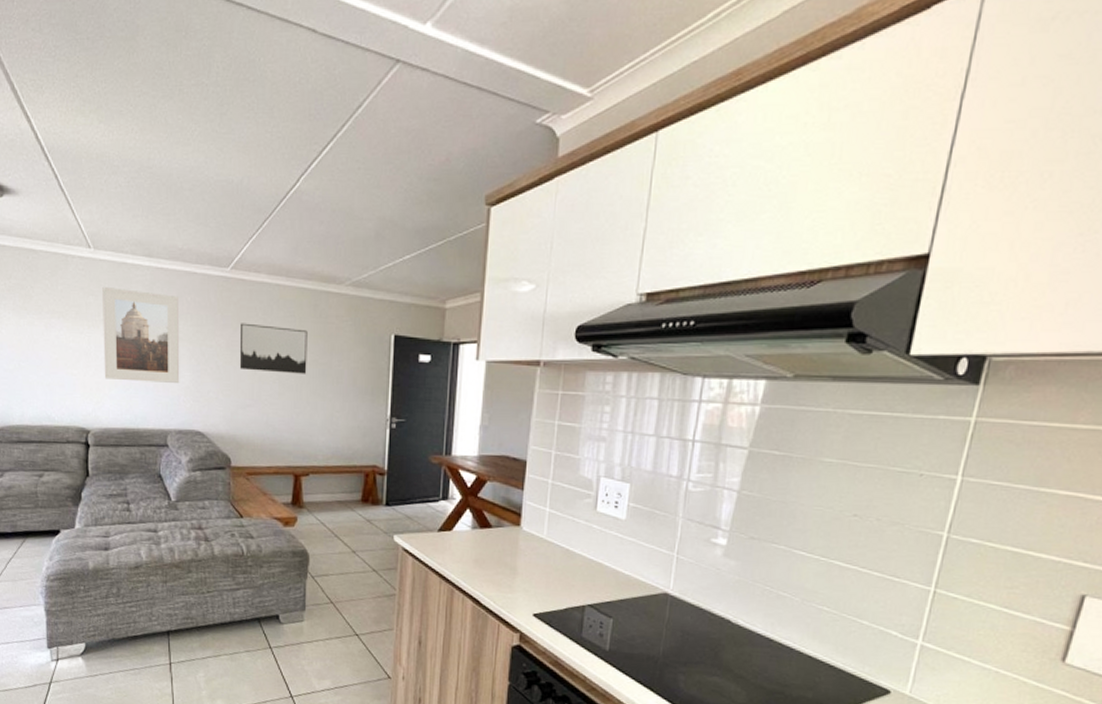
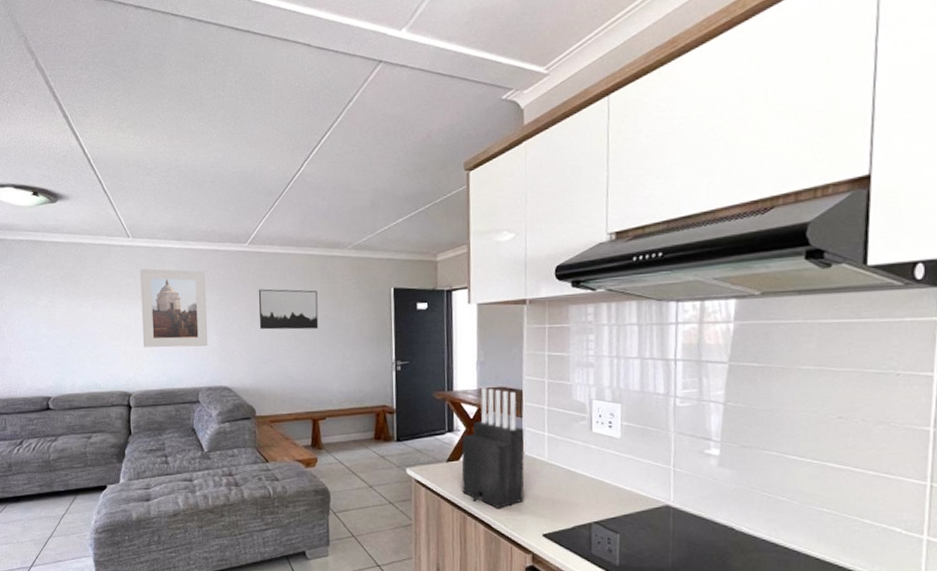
knife block: none [452,455,524,584] -> present [461,388,525,508]

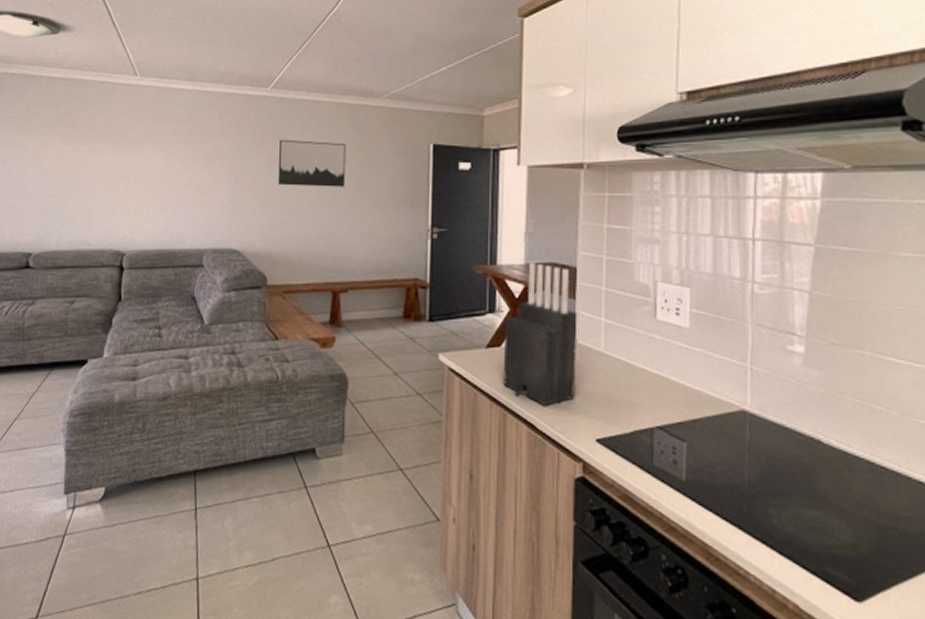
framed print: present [140,268,208,348] -> none [143,110,221,202]

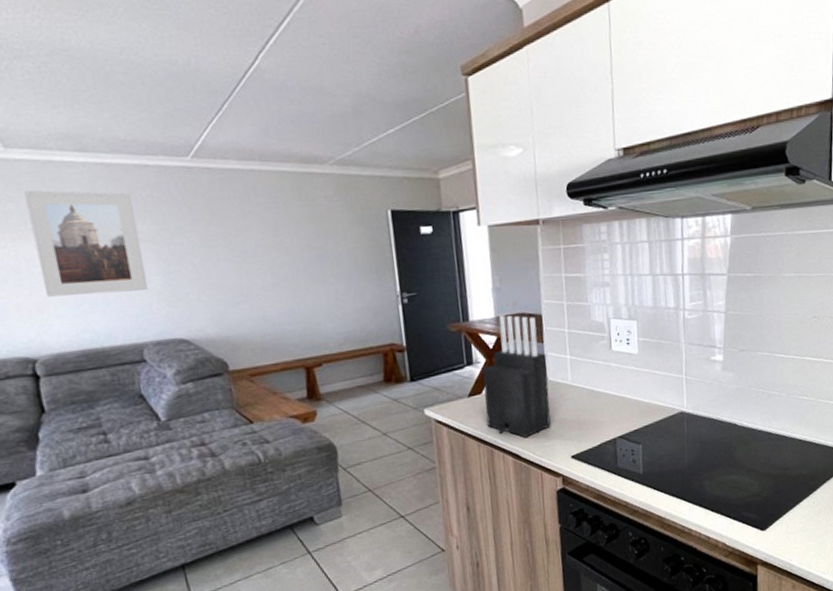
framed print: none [143,110,221,202] -> present [24,190,149,297]
wall art: present [277,139,346,187] -> none [214,214,302,265]

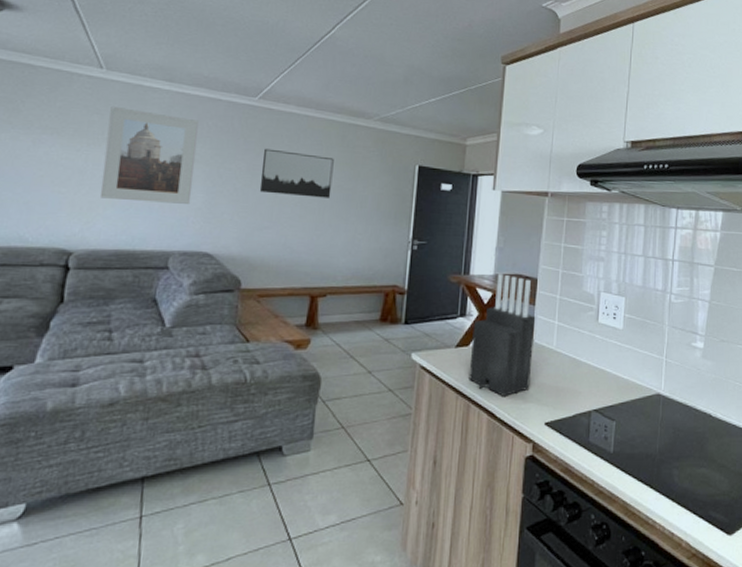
wall art: none [214,214,302,265] -> present [259,148,334,198]

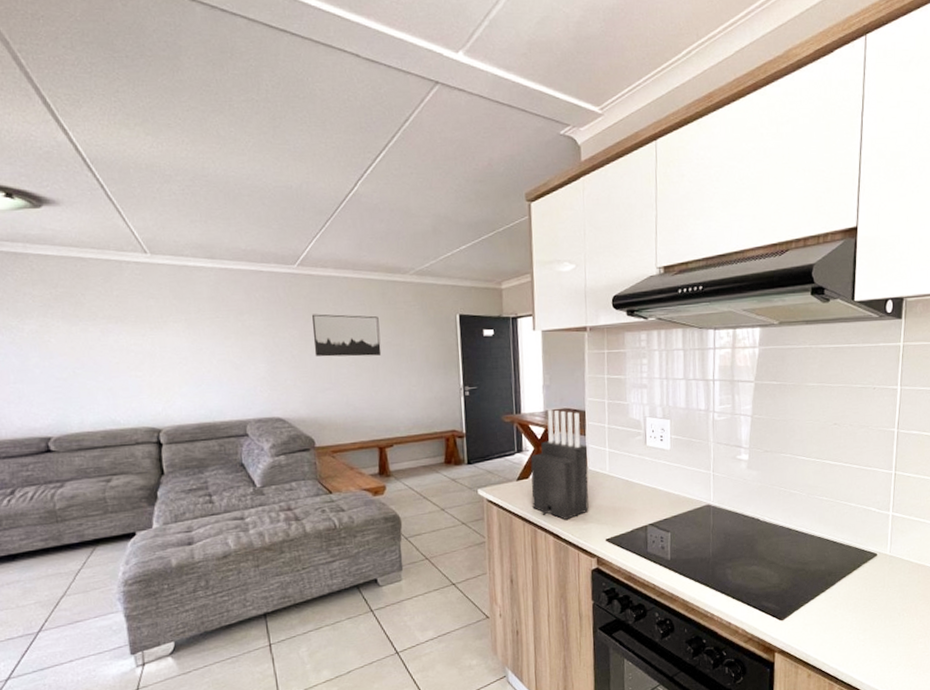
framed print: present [100,106,200,204] -> none [163,289,255,378]

